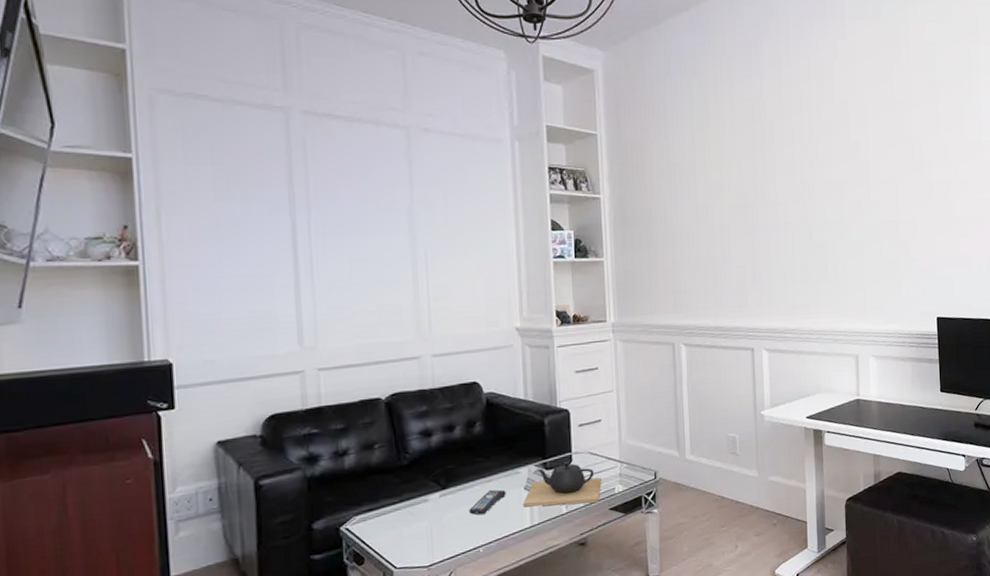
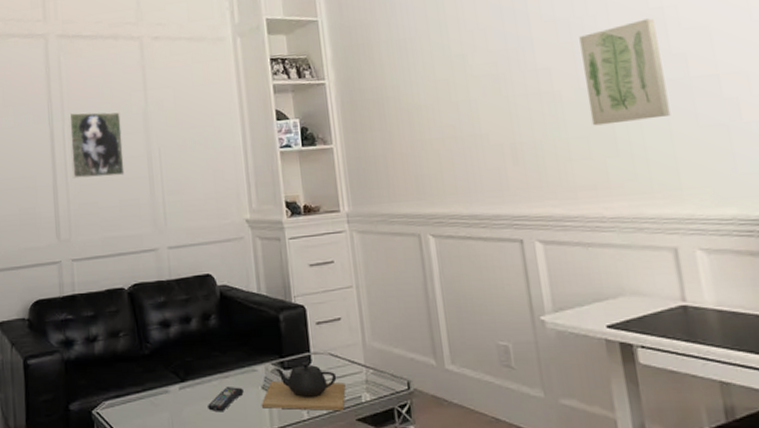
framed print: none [315,205,384,279] -> present [68,112,125,179]
wall art: none [810,169,865,255] -> present [579,18,671,126]

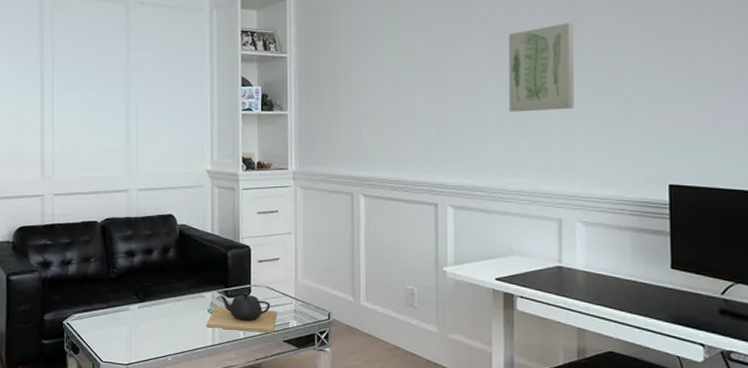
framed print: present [68,112,125,179] -> none [58,65,105,124]
remote control: present [208,387,244,412] -> none [161,309,192,329]

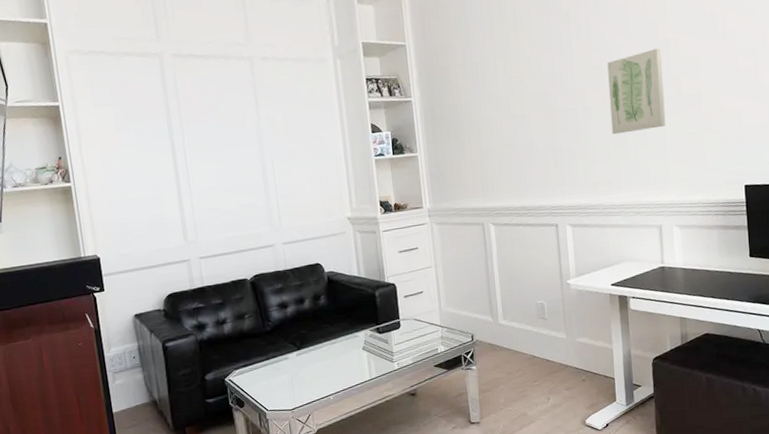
teapot: present [206,292,277,333] -> none [362,327,426,364]

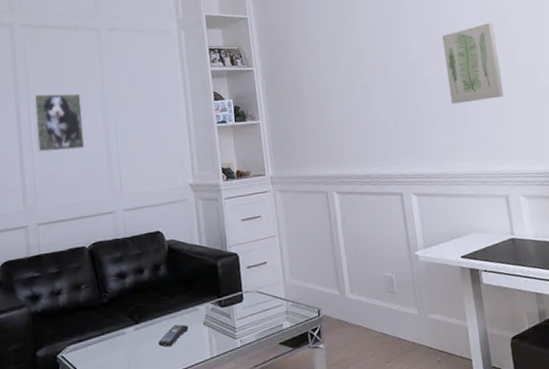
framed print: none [187,126,242,187] -> present [33,93,85,152]
remote control: none [320,350,348,370] -> present [158,324,189,347]

